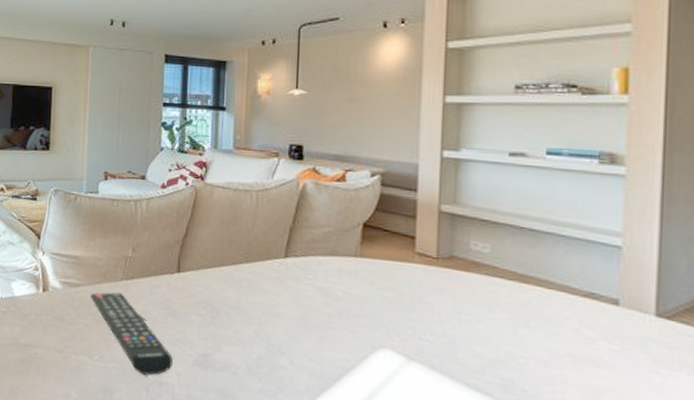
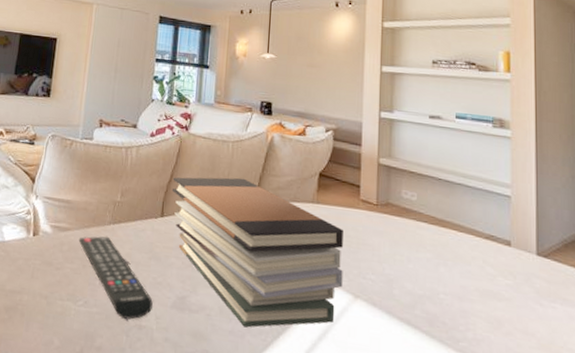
book stack: none [188,230,394,388] -> present [171,177,343,328]

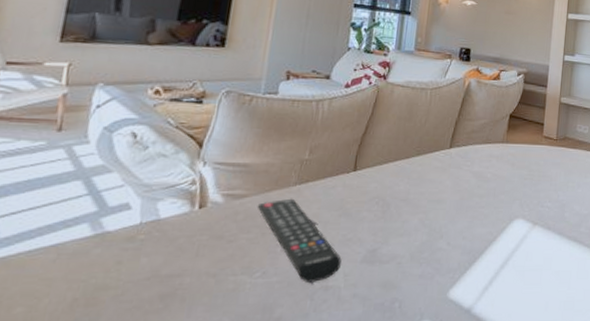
book stack: present [171,177,343,328] -> none [366,124,528,269]

